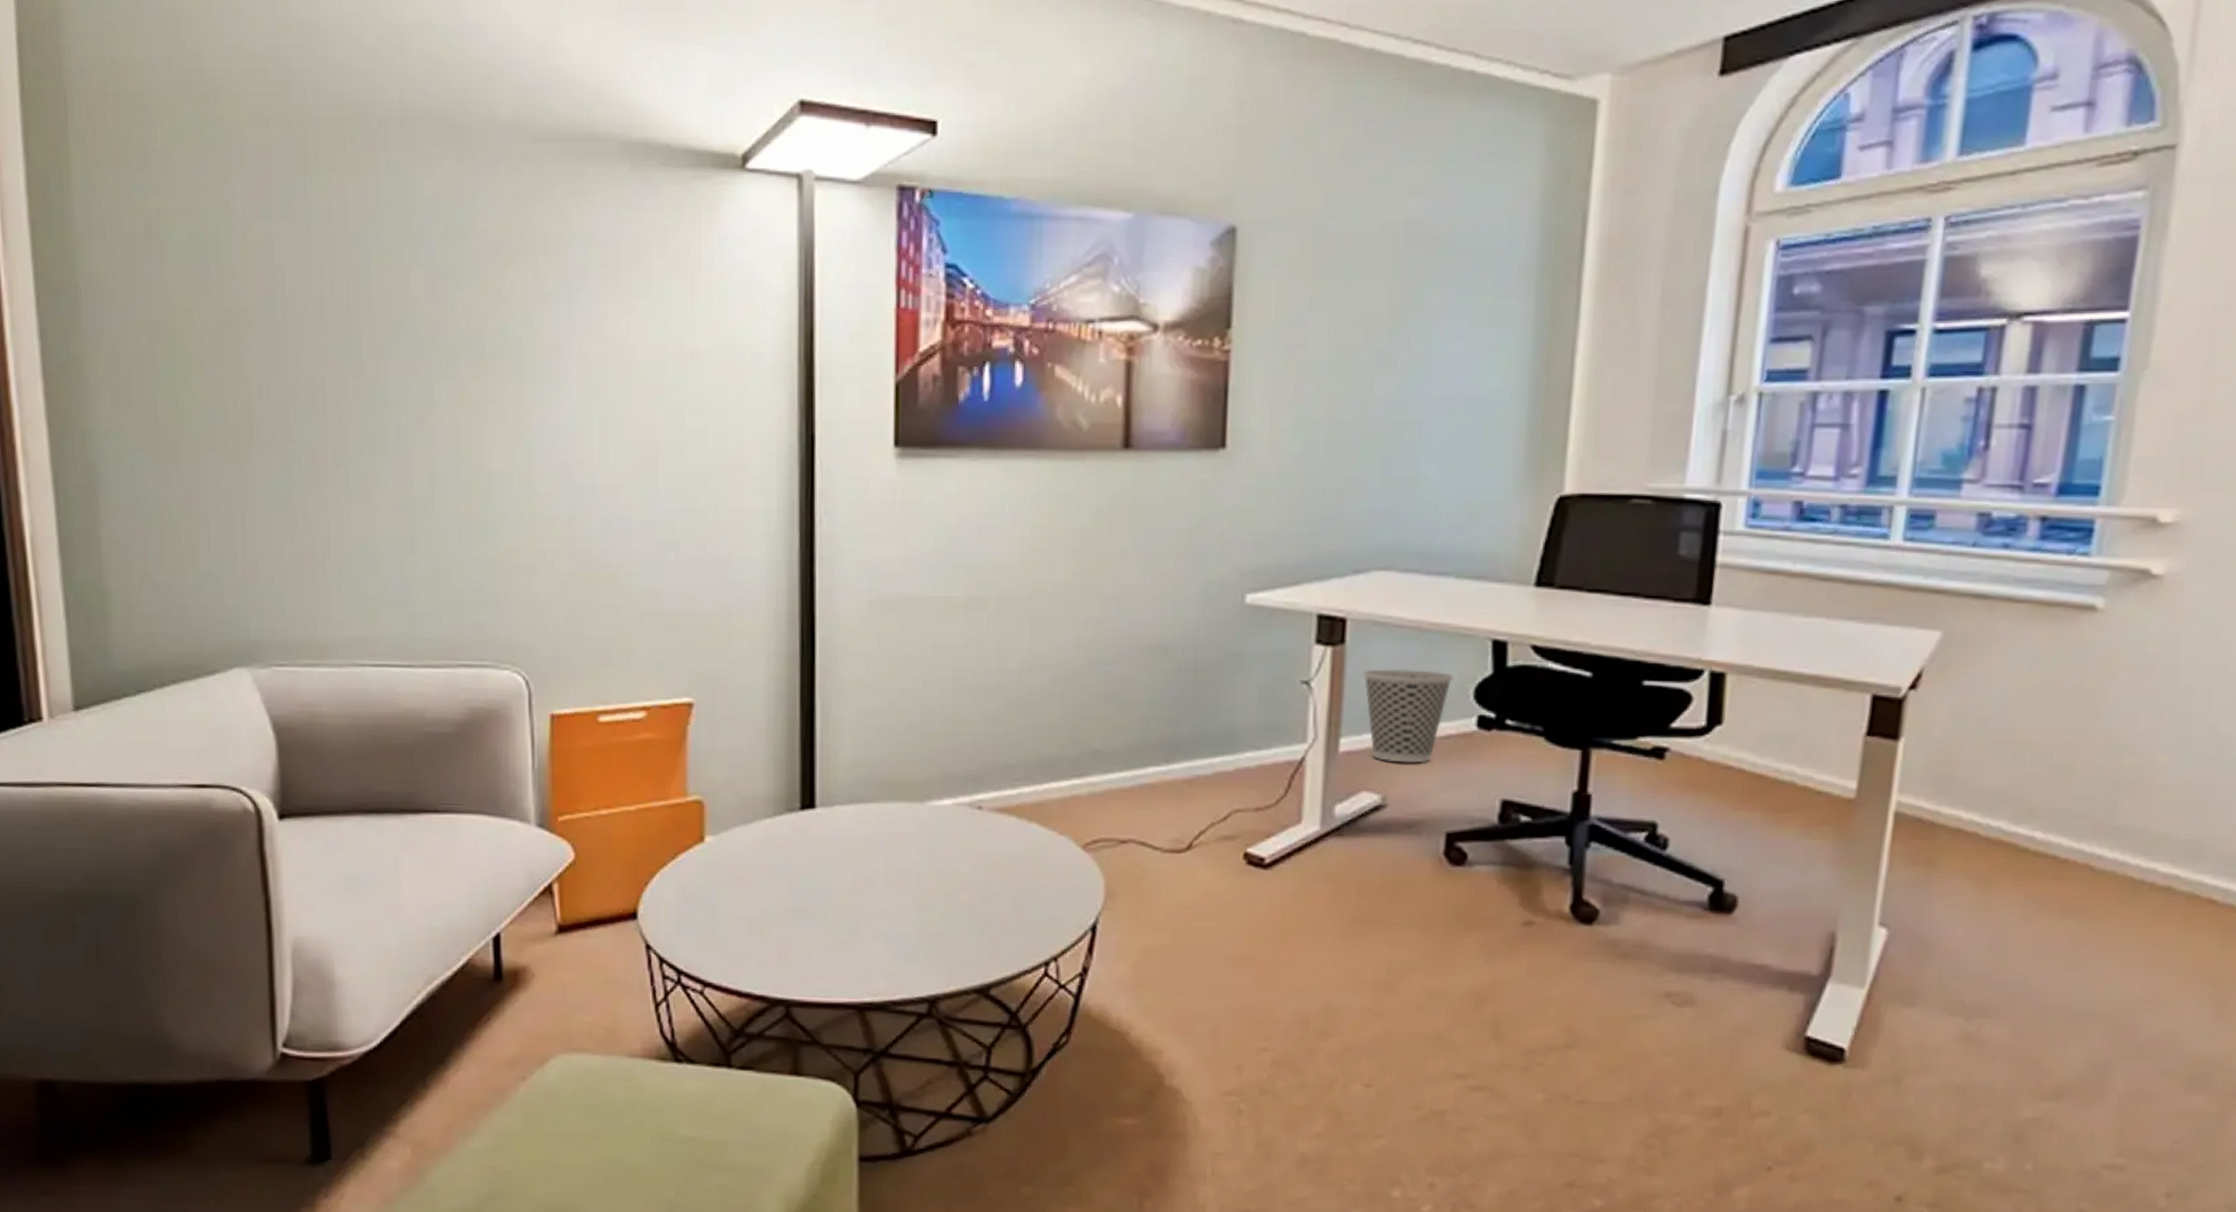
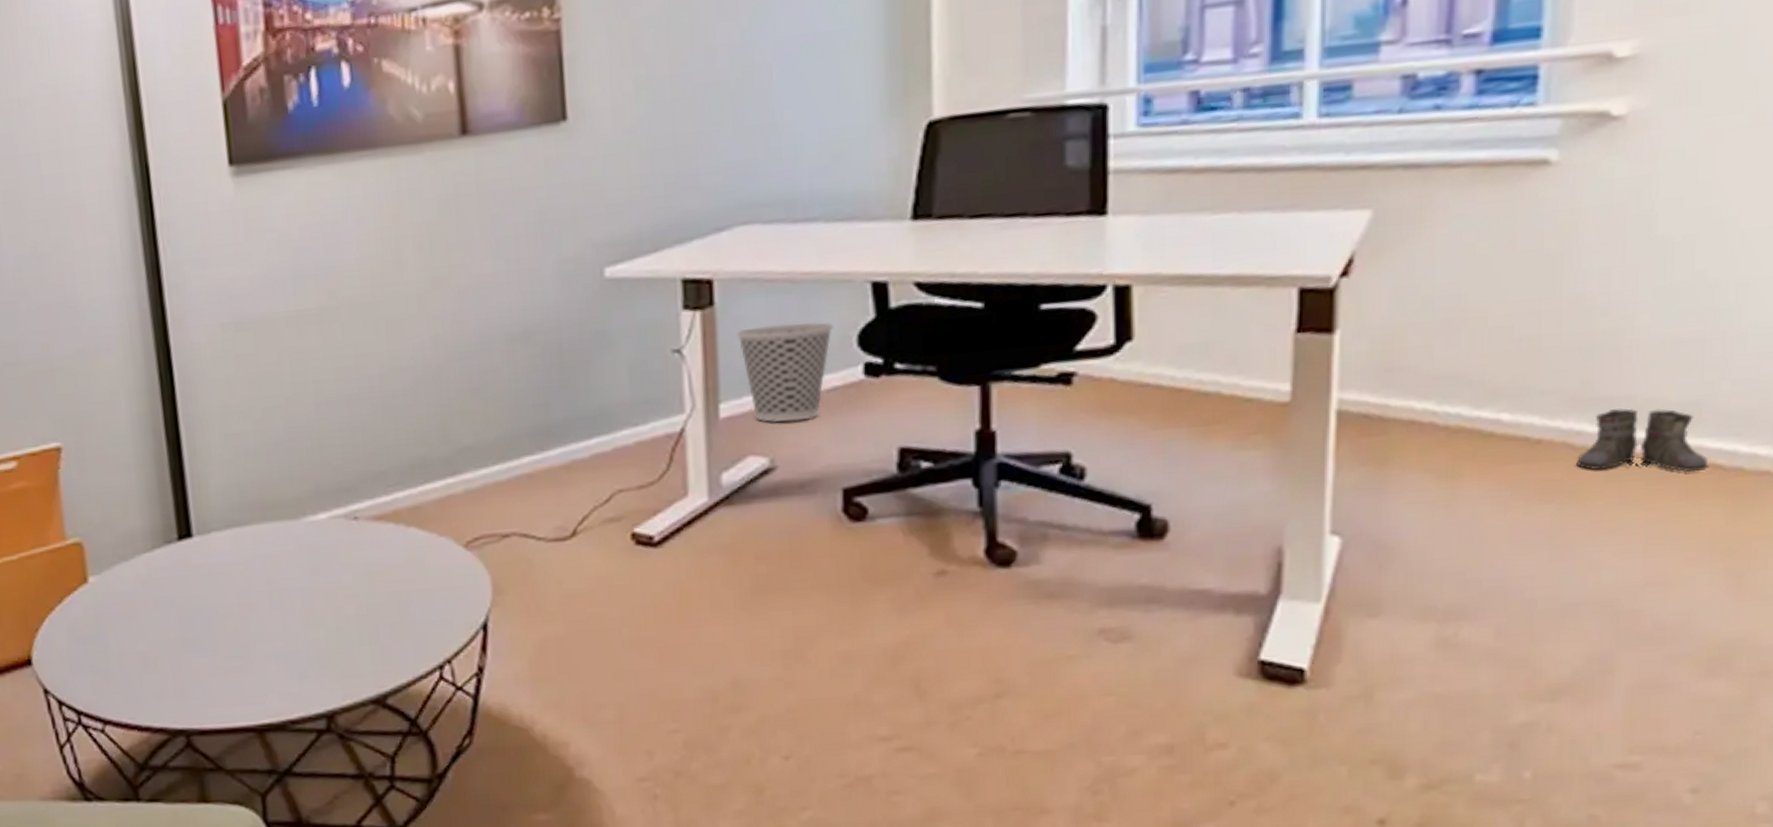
boots: none [2095,839,2206,905] -> present [1576,408,1709,473]

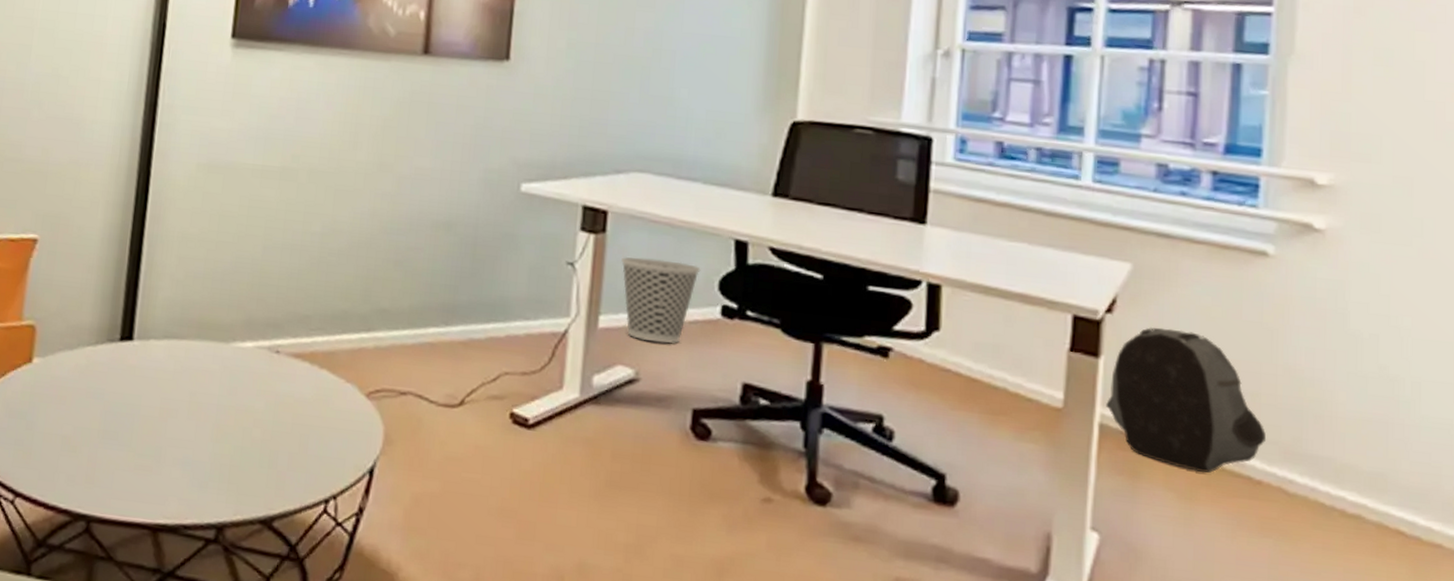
backpack: none [1344,278,1548,444] -> present [1106,327,1267,473]
boots: present [1576,408,1709,473] -> none [1289,467,1394,535]

